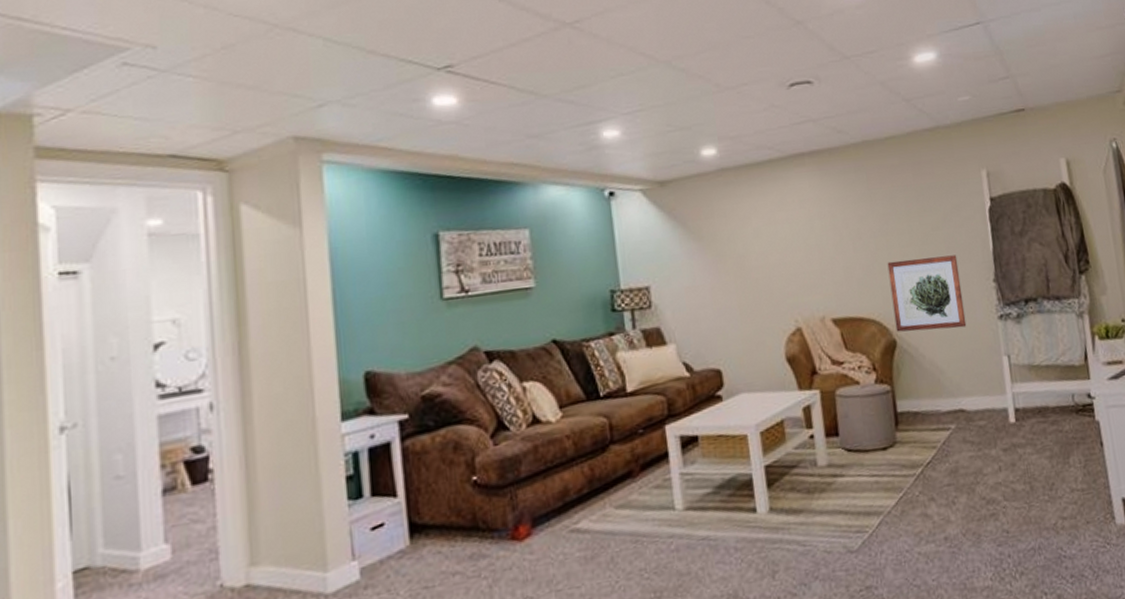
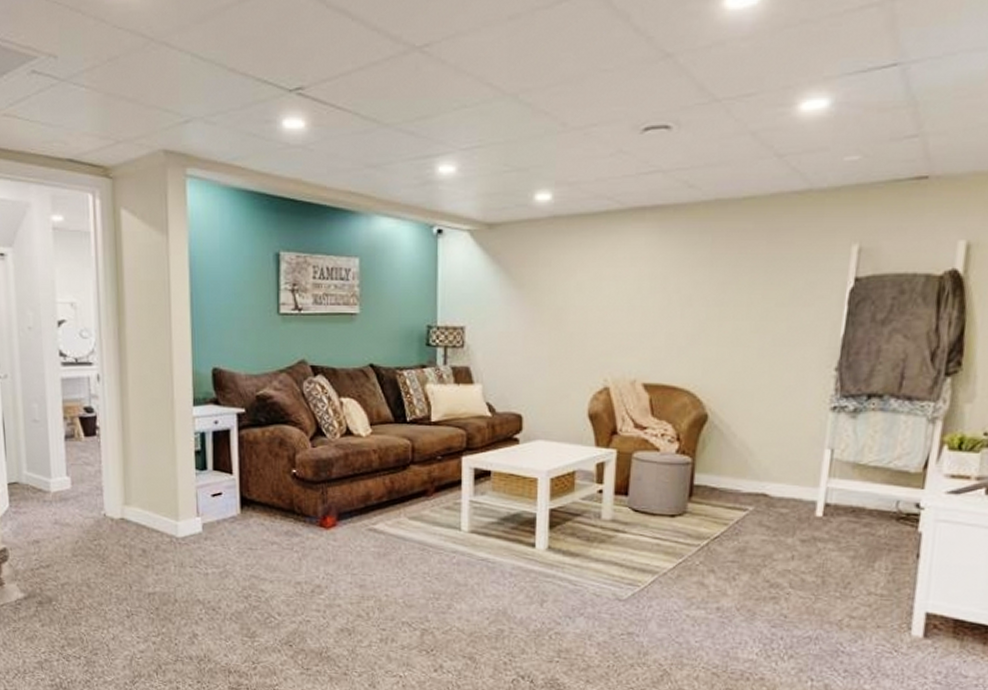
wall art: present [887,255,967,333] -> none [710,334,798,413]

